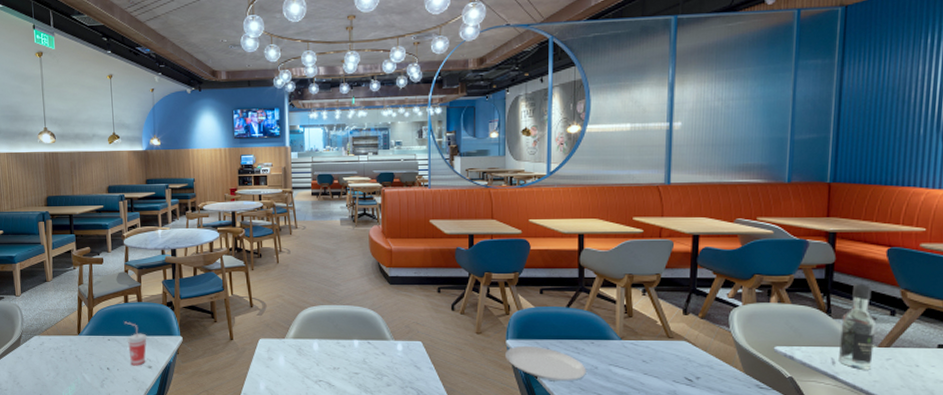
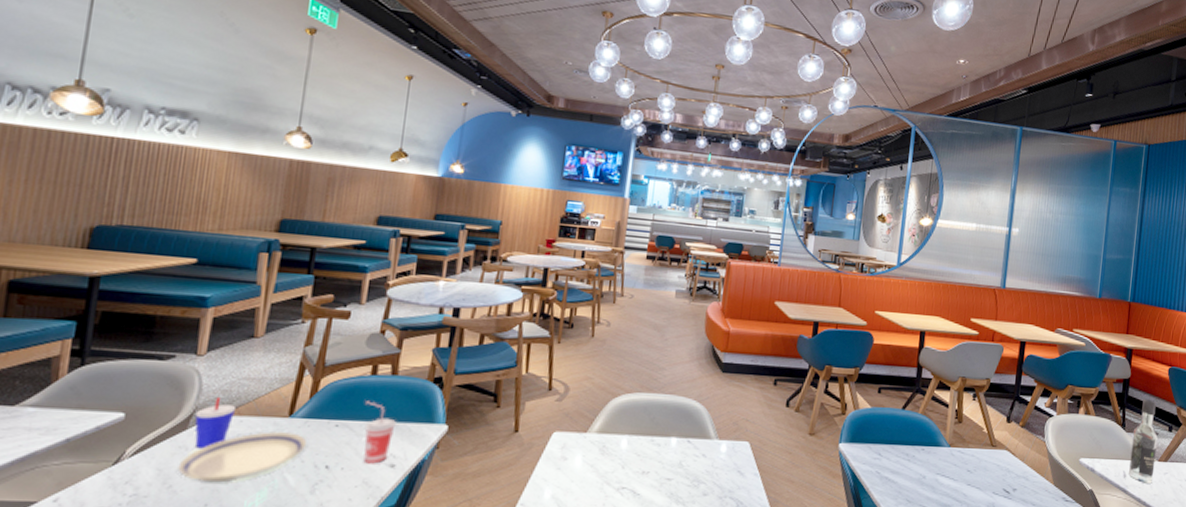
plate: none [20,346,93,381] -> present [178,432,307,483]
beverage cup: none [22,324,46,358] -> present [194,397,237,449]
plate: present [505,345,586,382] -> none [836,450,915,493]

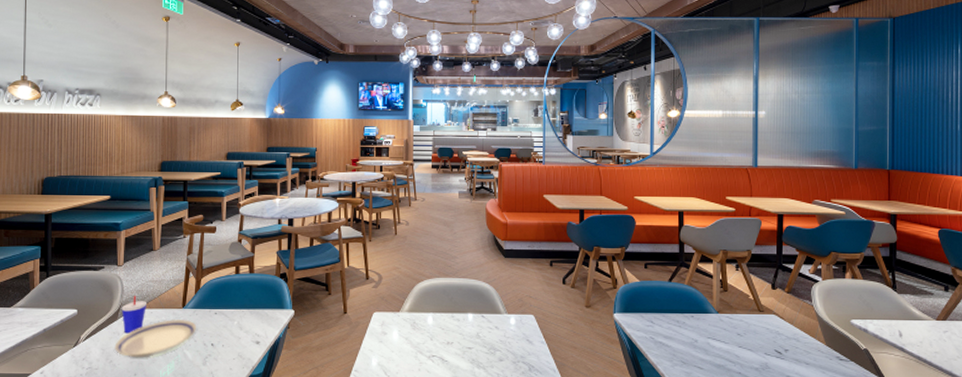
beverage cup: present [363,401,396,464] -> none [234,294,257,342]
bottle: present [1128,398,1158,484] -> none [904,261,933,342]

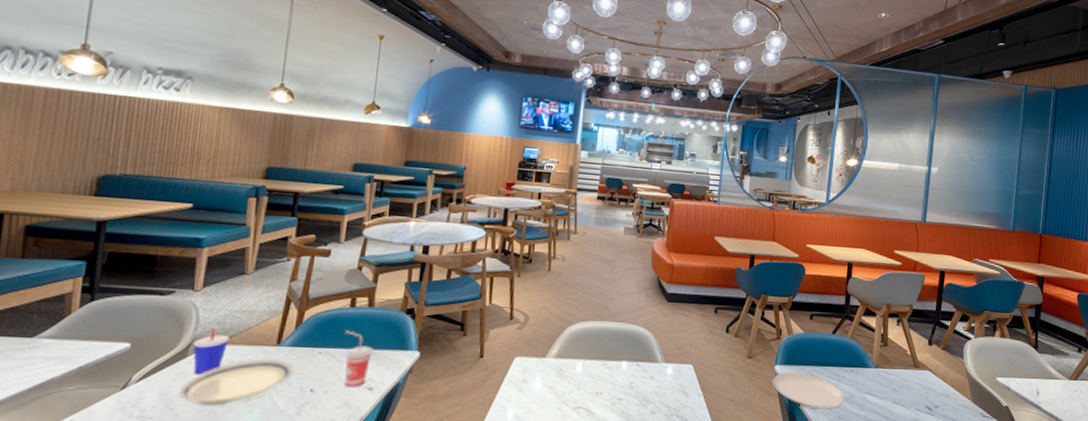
beverage cup: none [234,294,257,342] -> present [344,330,373,387]
plate: none [613,319,687,355] -> present [772,371,845,410]

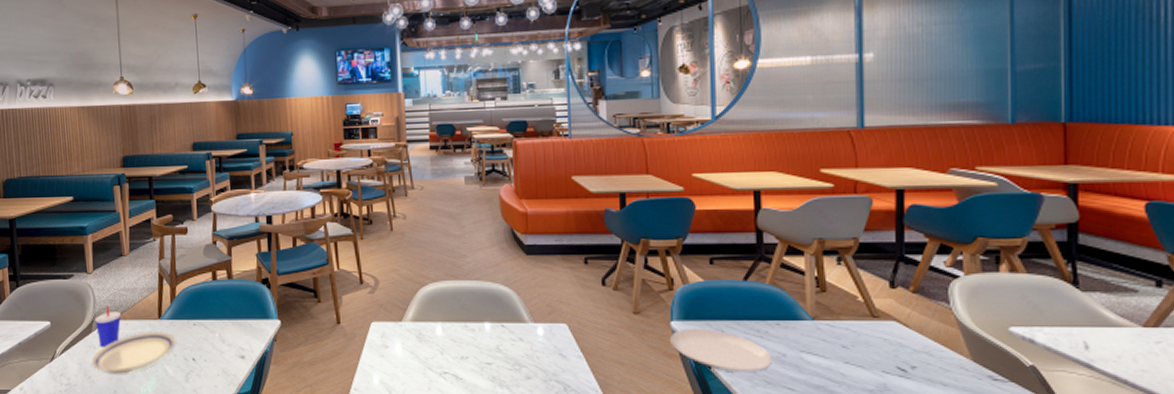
beverage cup: present [344,330,373,387] -> none [212,302,239,356]

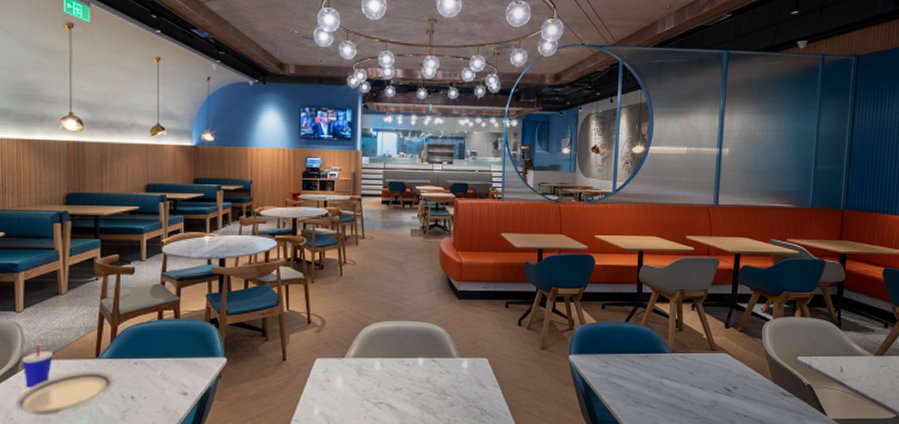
plate: present [670,328,772,373] -> none [568,360,641,396]

